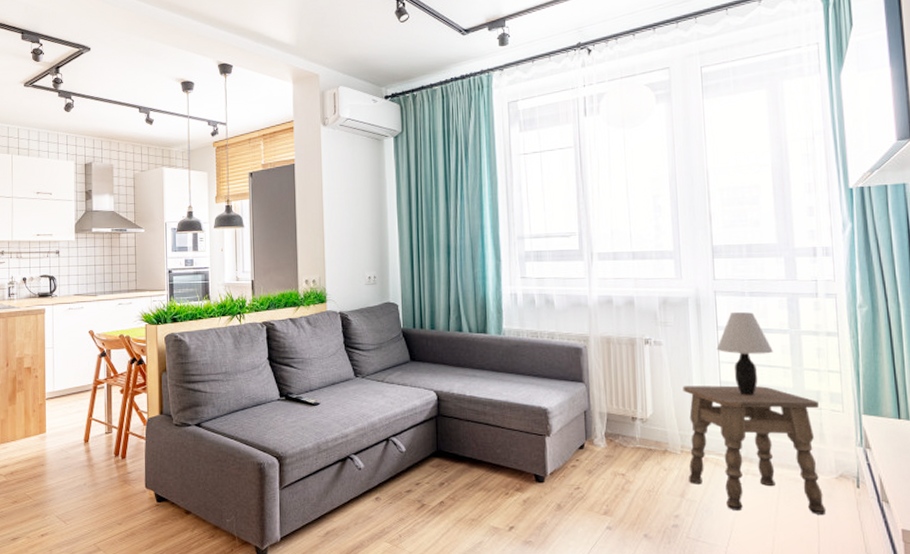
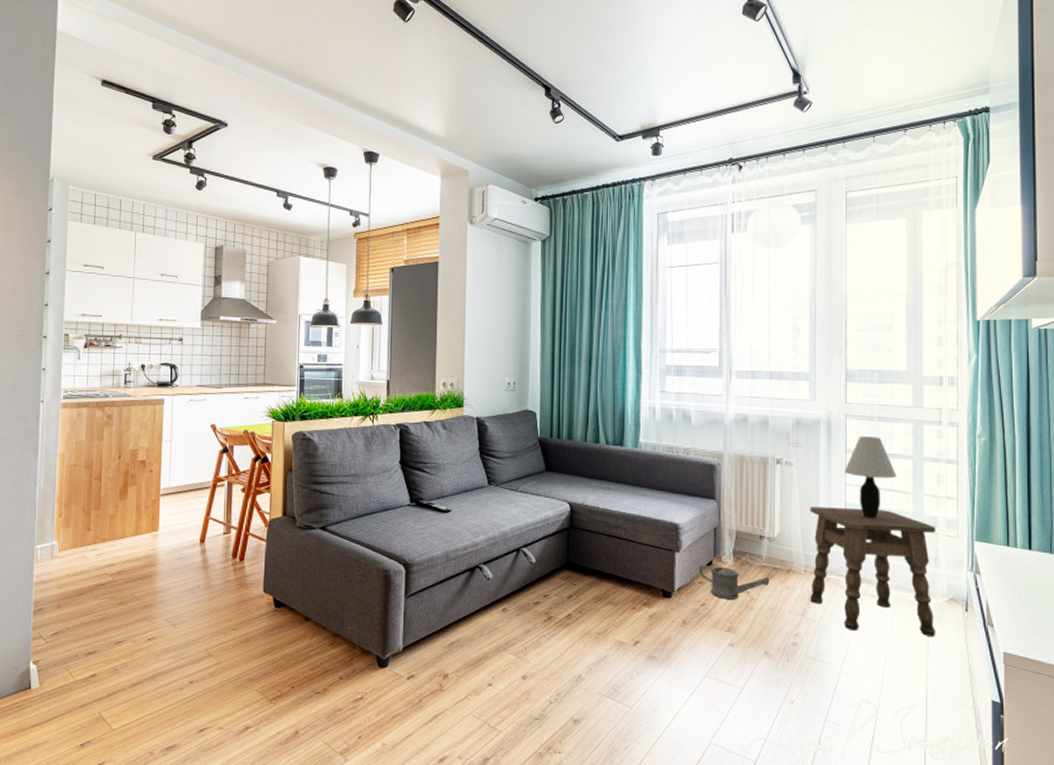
watering can: none [570,448,646,482] -> present [699,564,770,599]

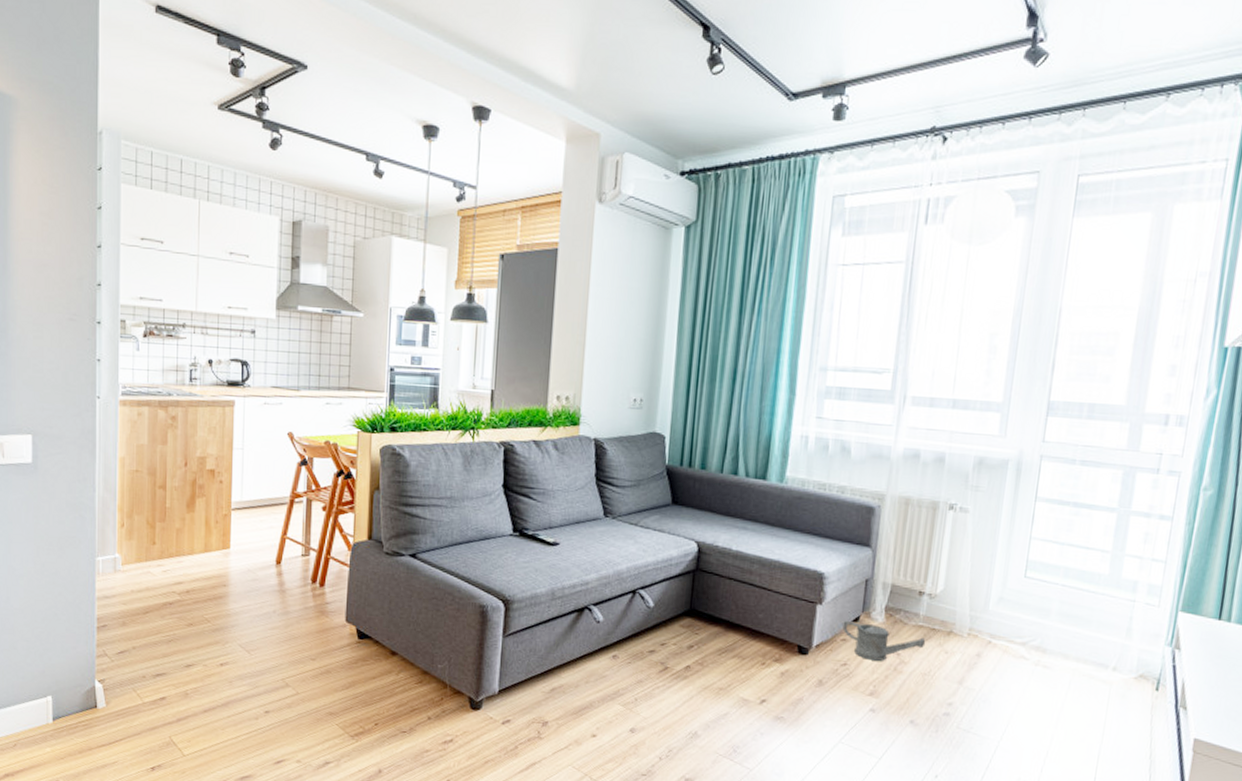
side table: present [810,507,936,637] -> none [971,561,1134,717]
table lamp: present [844,435,897,518] -> none [1030,481,1095,579]

